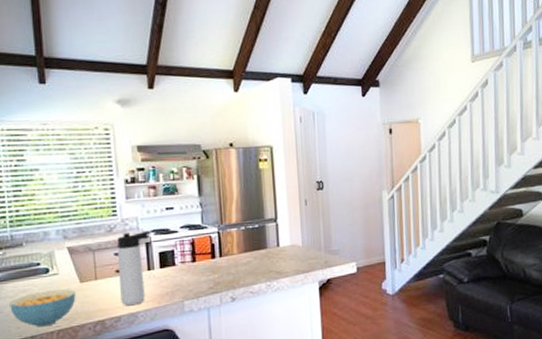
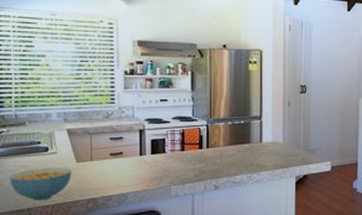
thermos bottle: present [117,230,151,306] -> none [113,119,145,187]

